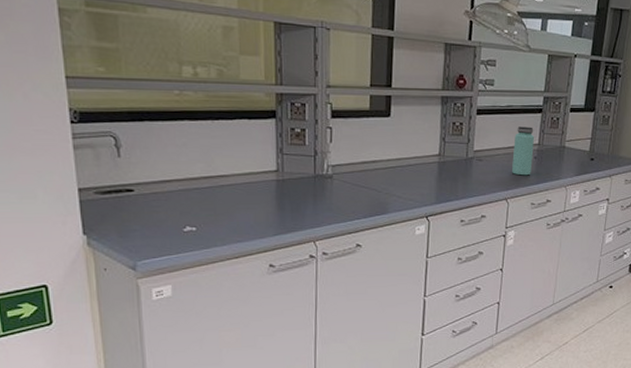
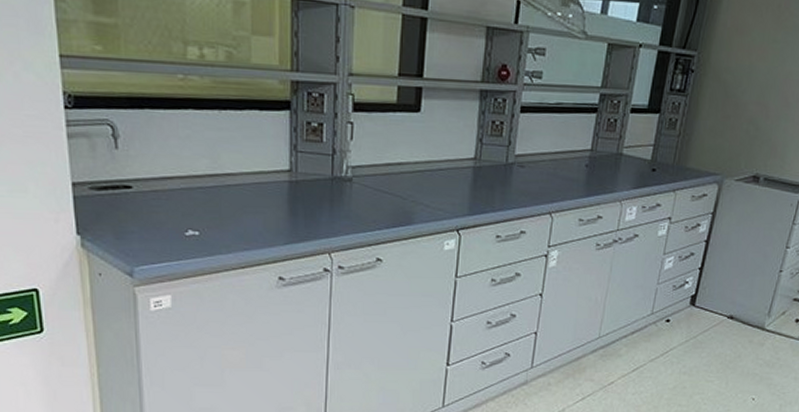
bottle: present [512,126,535,176] -> none [559,128,587,187]

